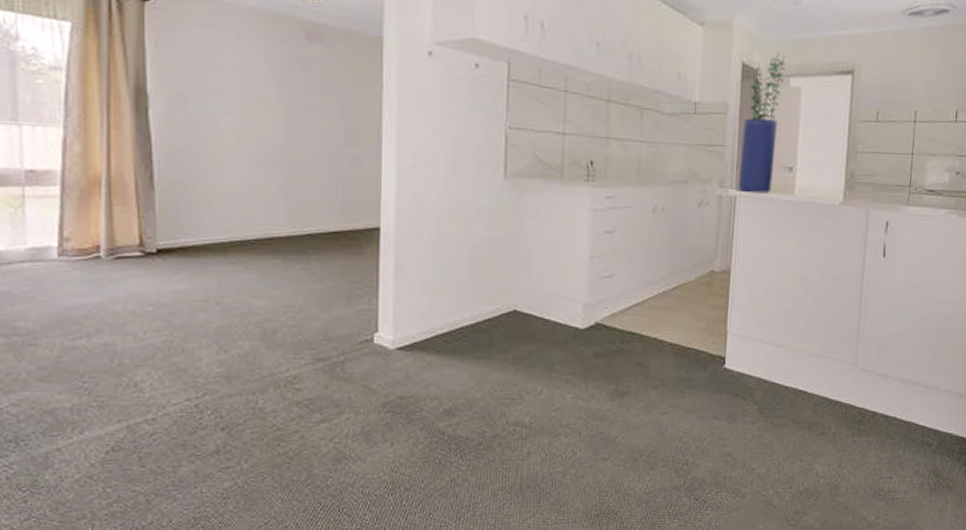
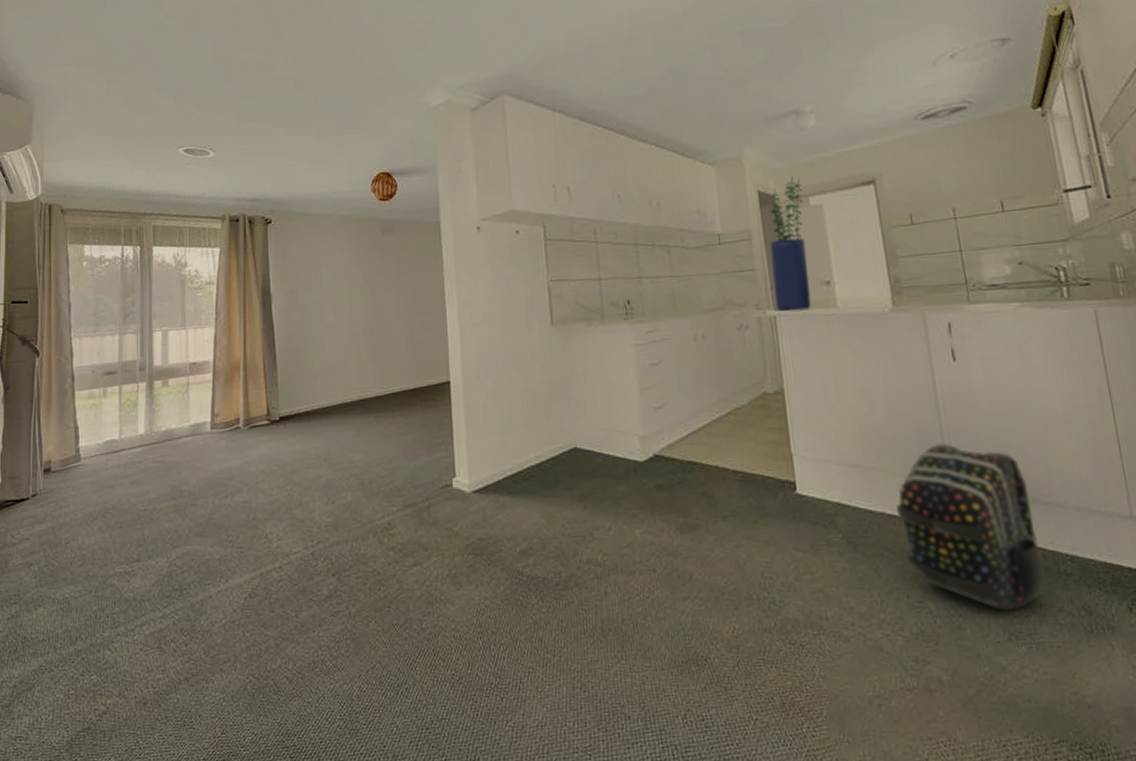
backpack: none [806,331,916,473] -> present [896,443,1045,611]

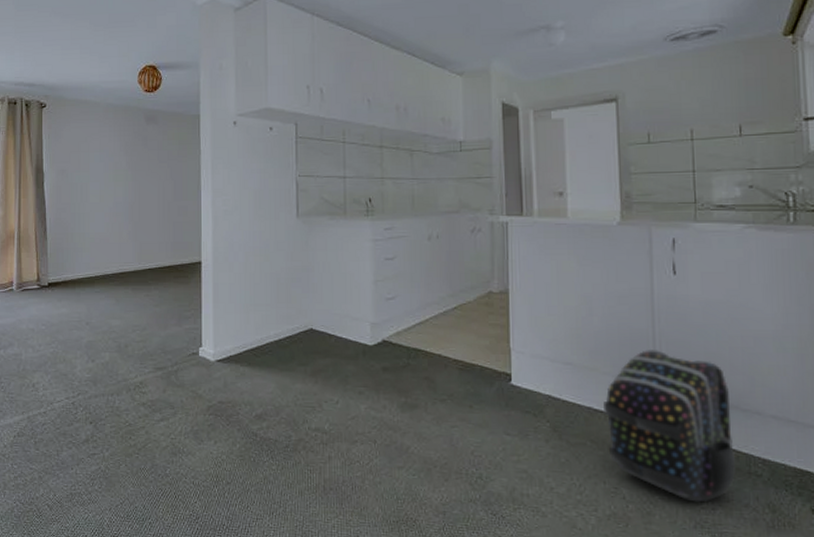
vase: present [769,175,812,312] -> none [508,89,546,218]

